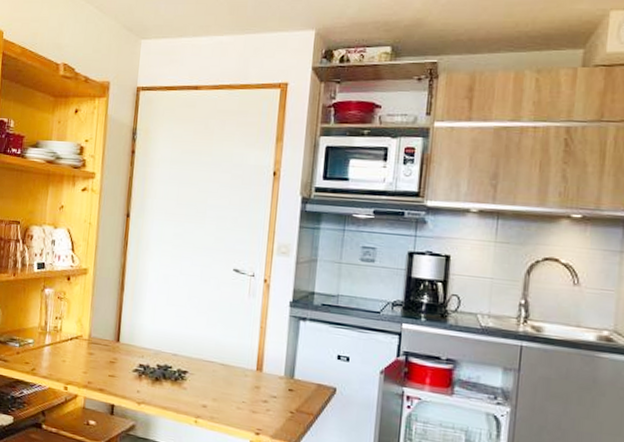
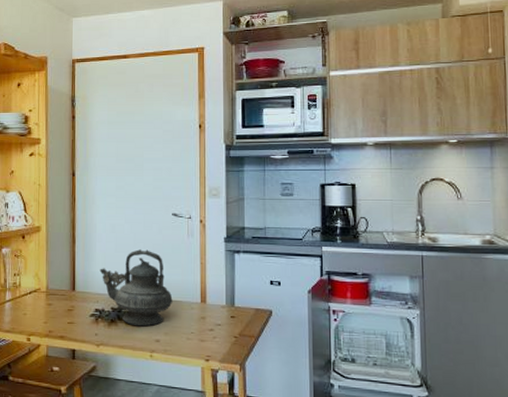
teapot: none [147,305,226,390] -> present [99,249,173,327]

